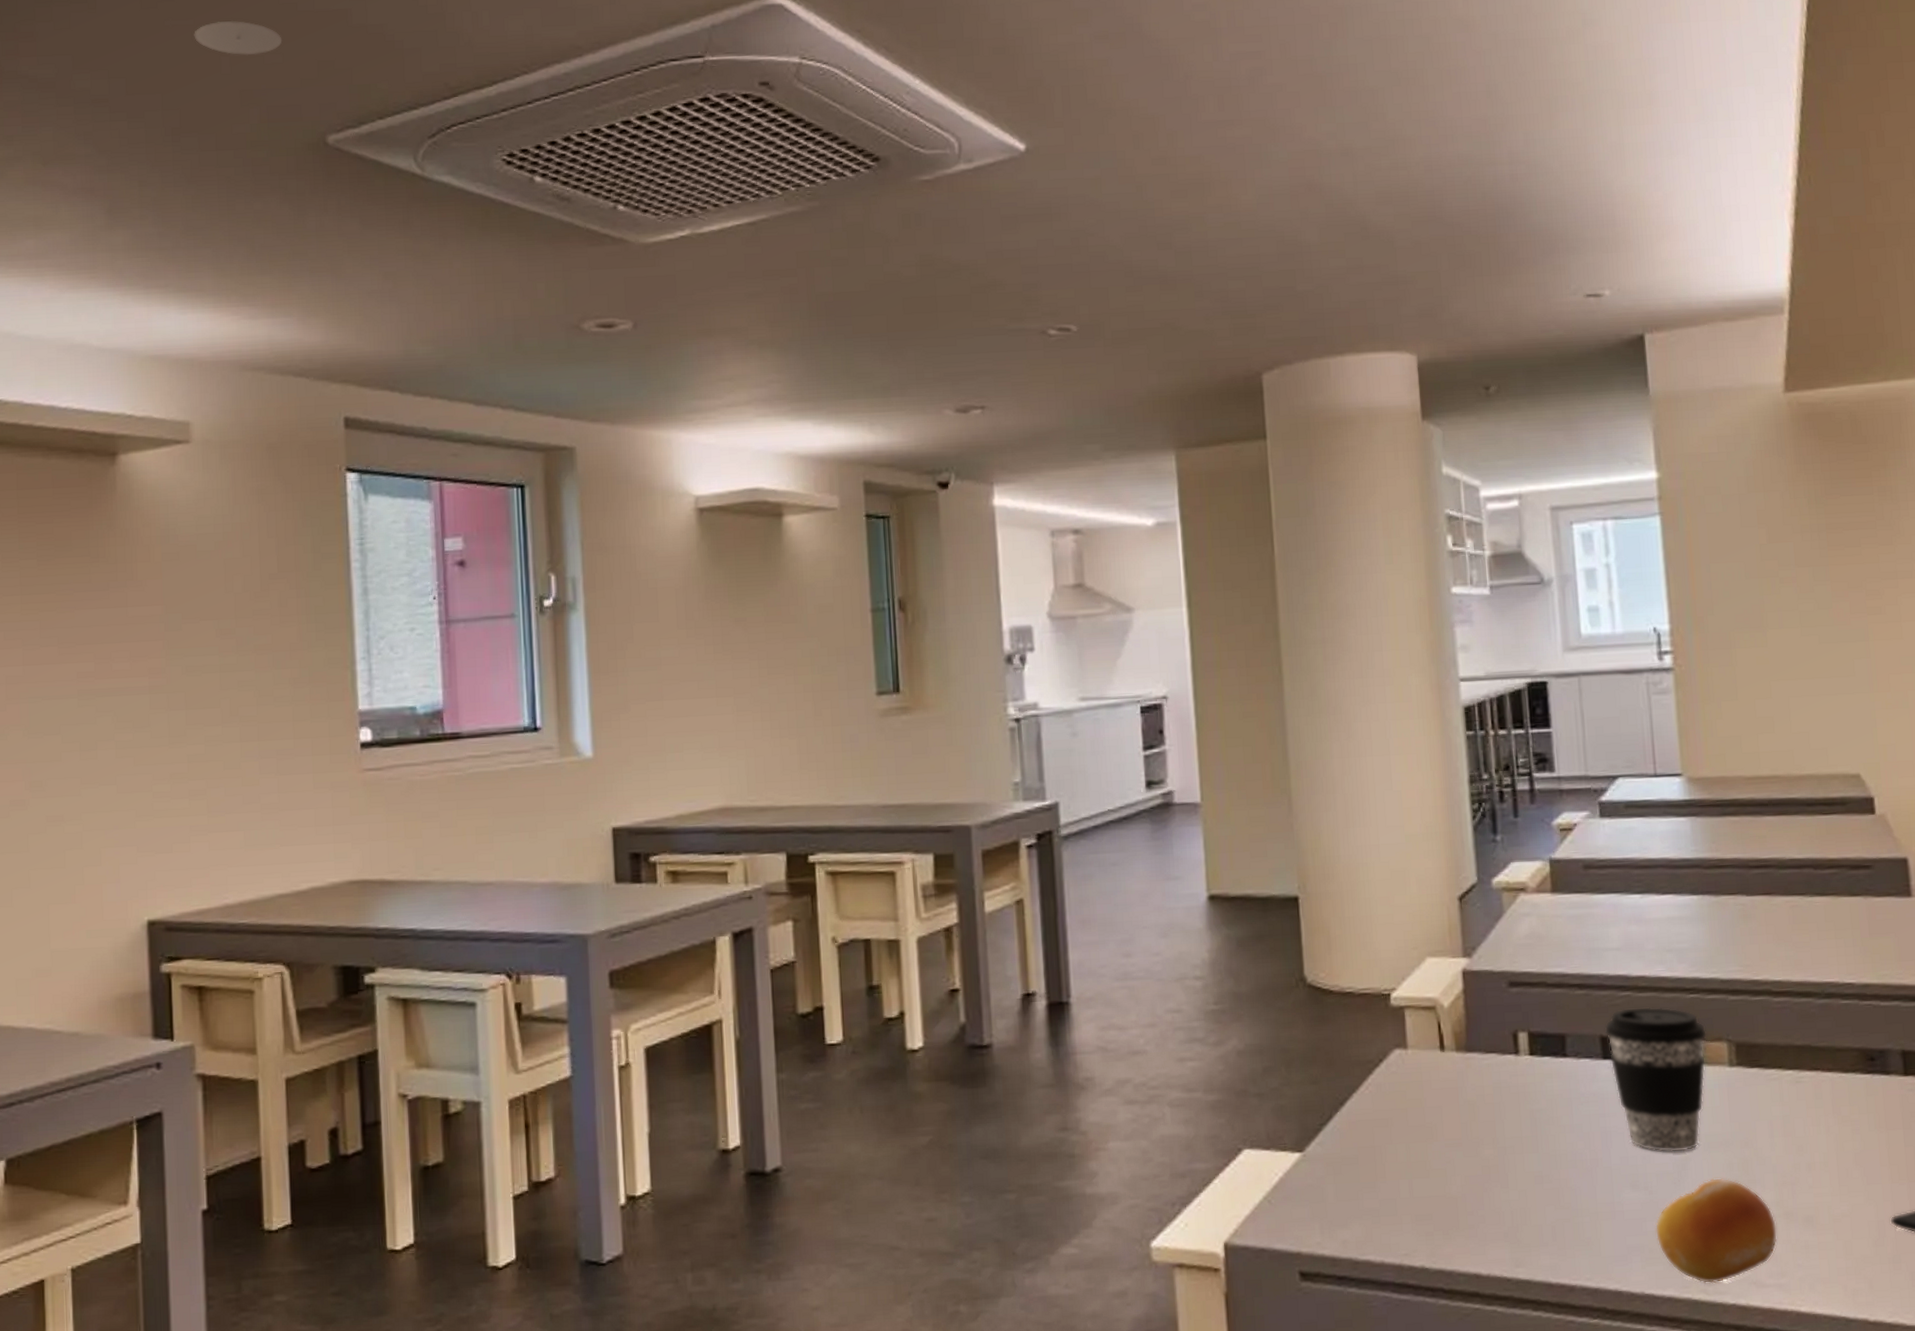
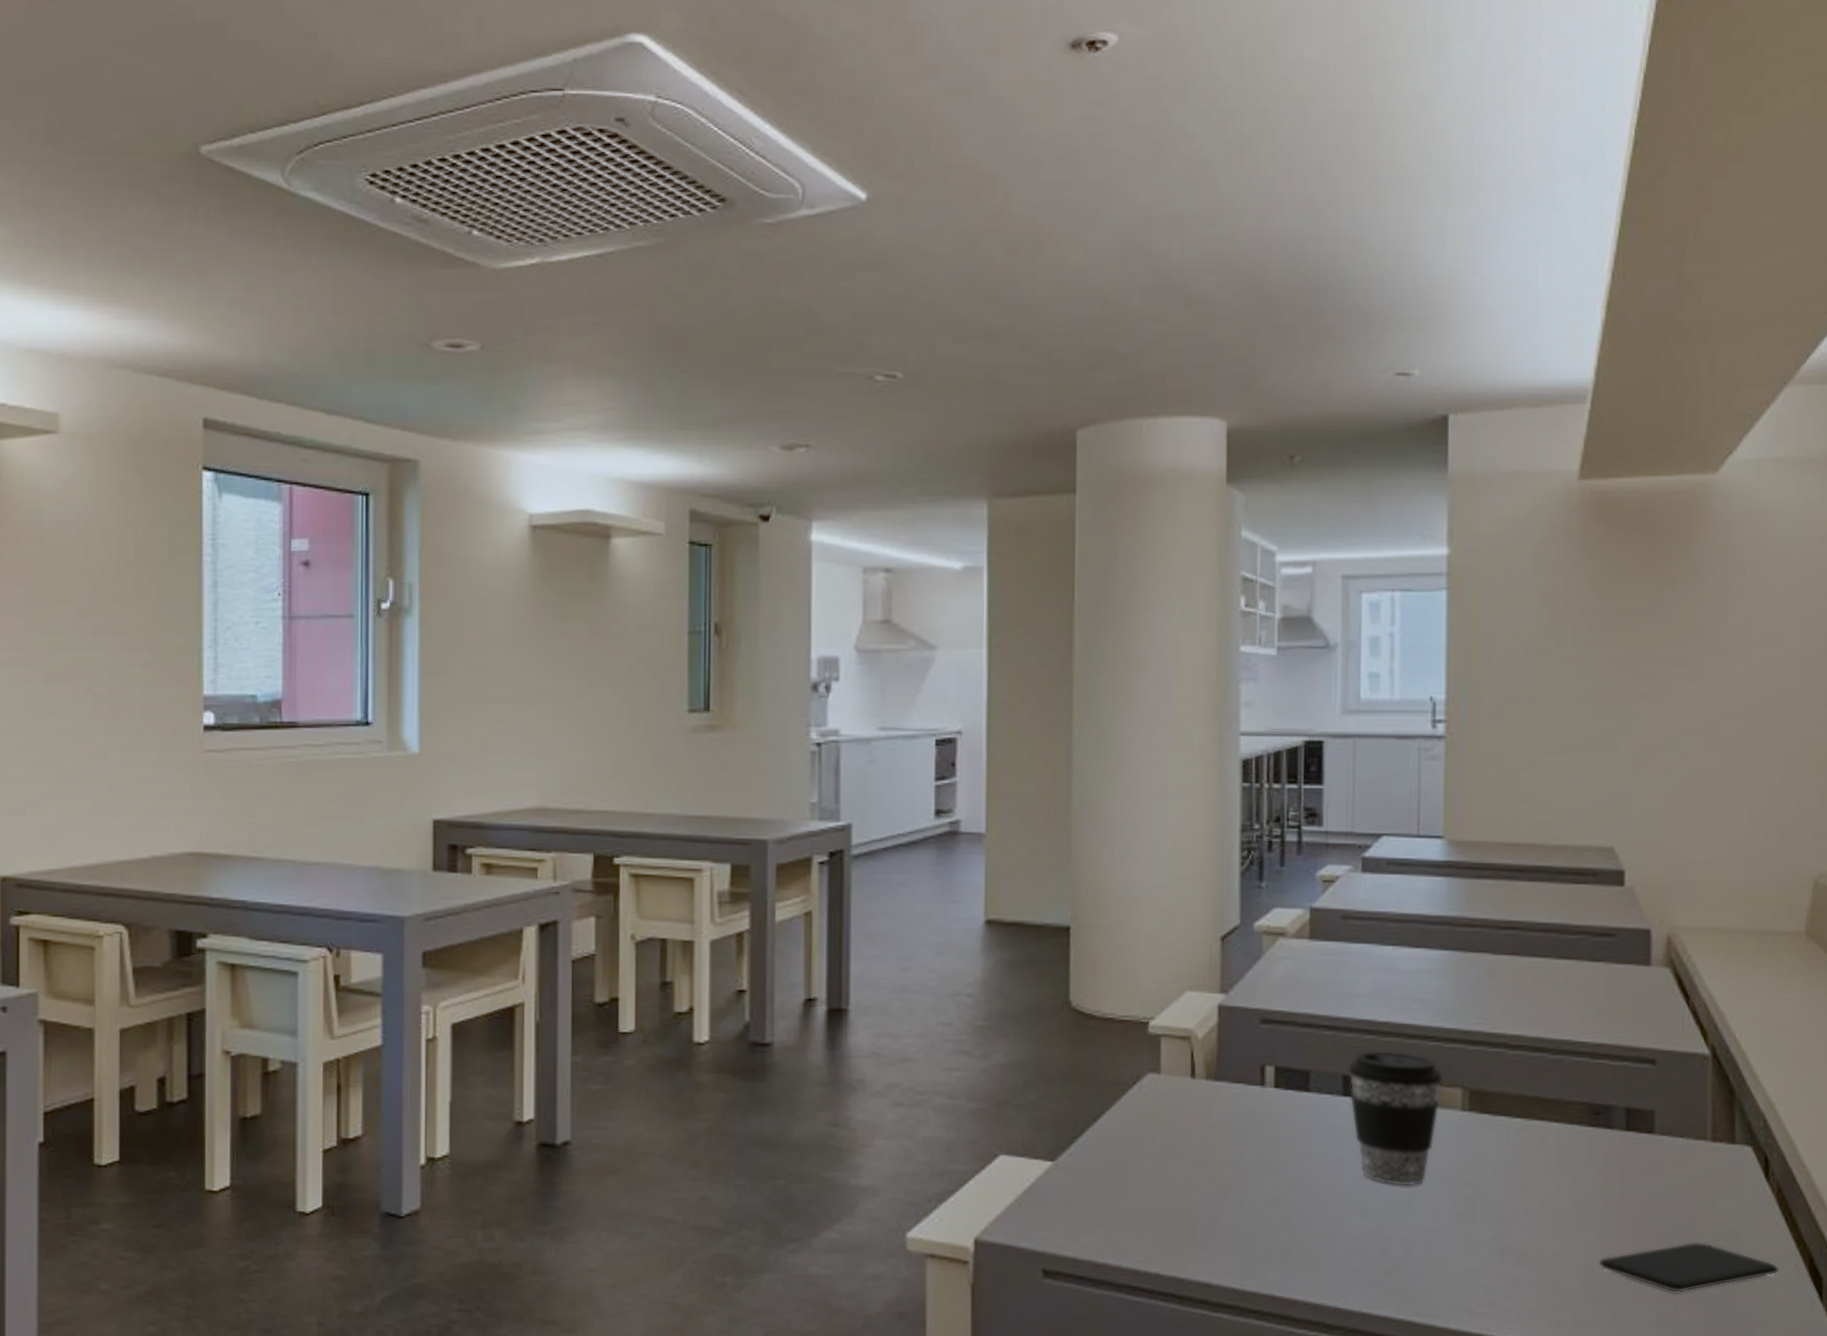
smoke detector: present [194,20,282,56] -> none [78,28,162,64]
fruit: present [1655,1178,1778,1284] -> none [1377,1212,1492,1308]

